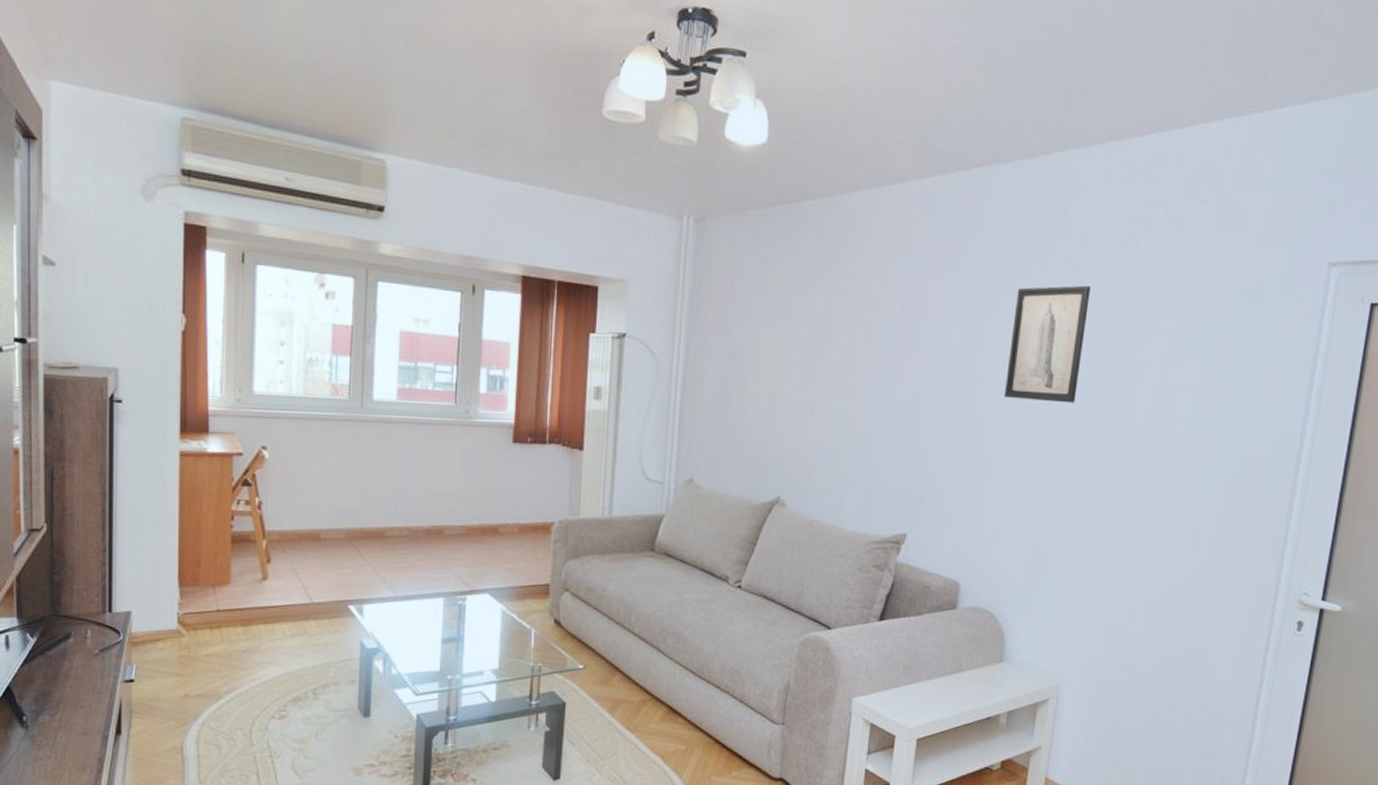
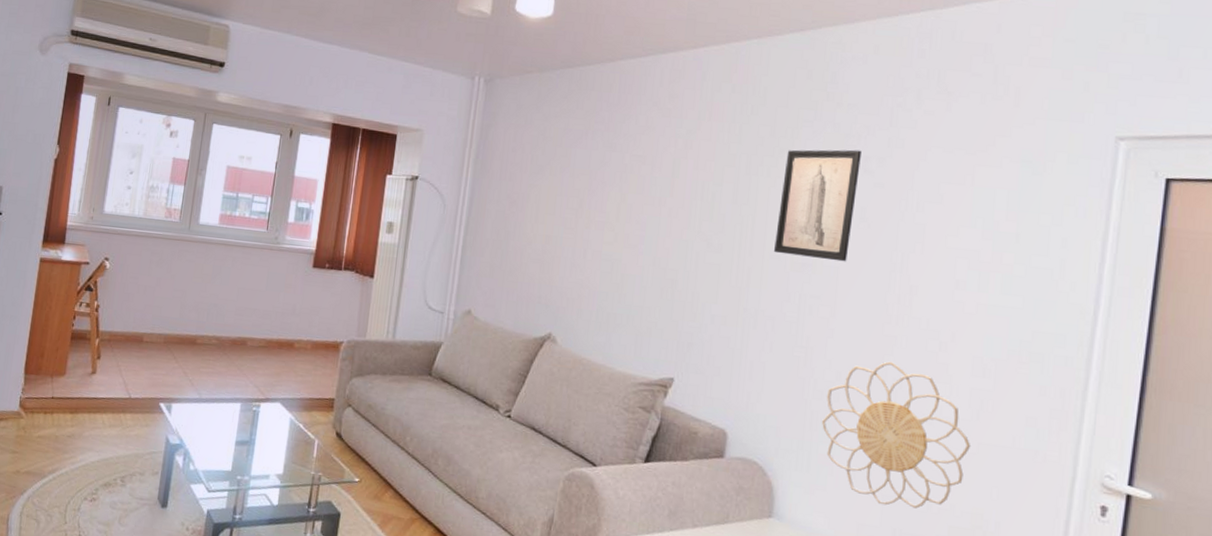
decorative wall piece: none [1050,501,1187,640] -> present [822,361,971,509]

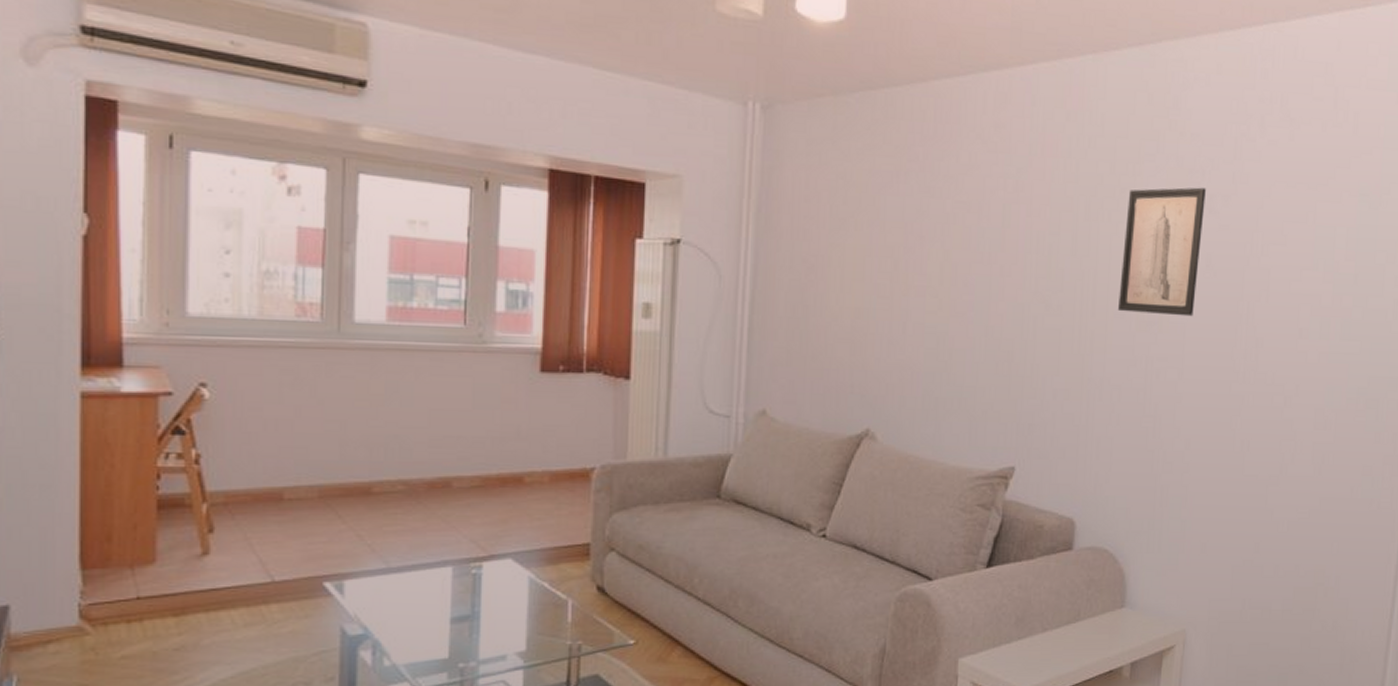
decorative wall piece: present [822,361,971,509] -> none [1172,423,1314,576]

